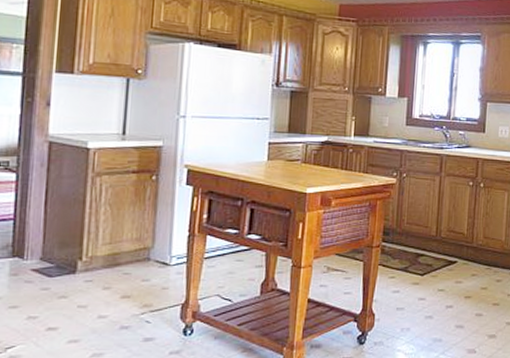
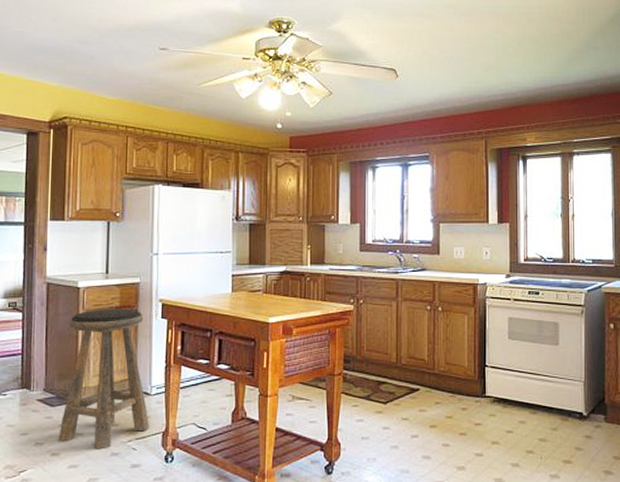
stool: none [56,172,167,323] -> present [58,308,149,450]

